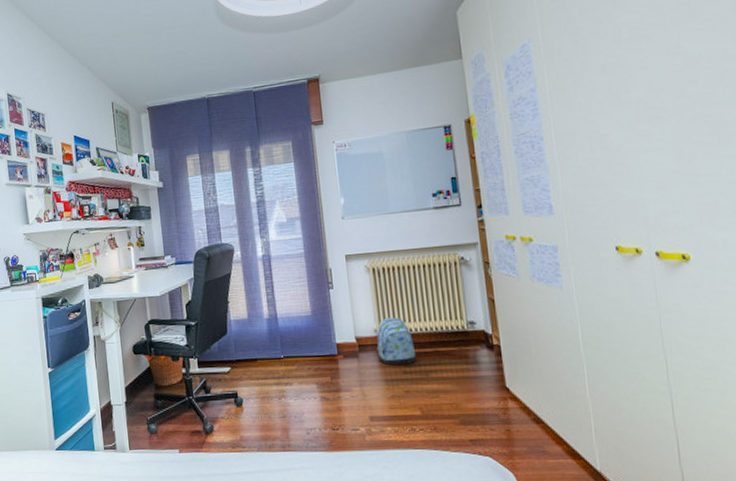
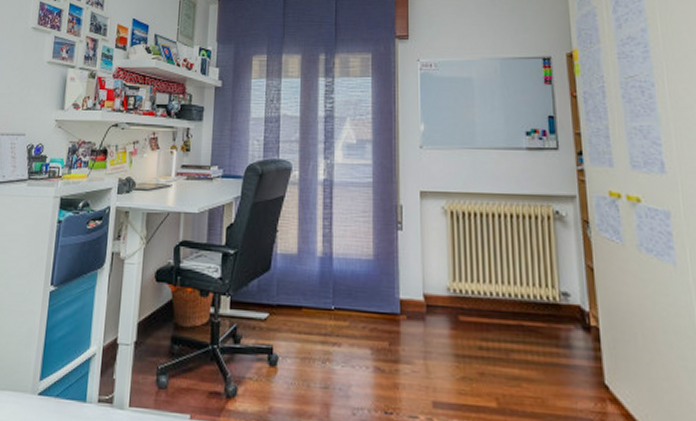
backpack: present [377,317,417,365] -> none [448,274,496,337]

